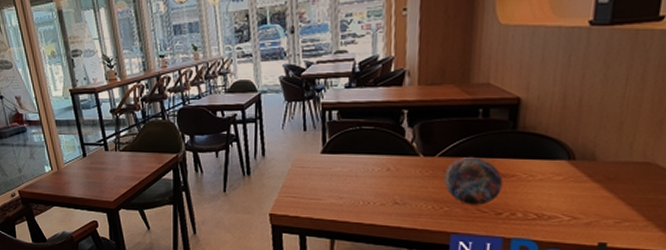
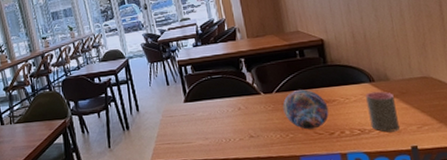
cup: none [553,172,596,223] -> present [365,91,400,133]

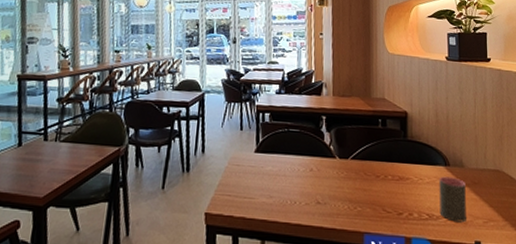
decorative orb: present [282,89,329,130] -> none [356,161,401,206]

